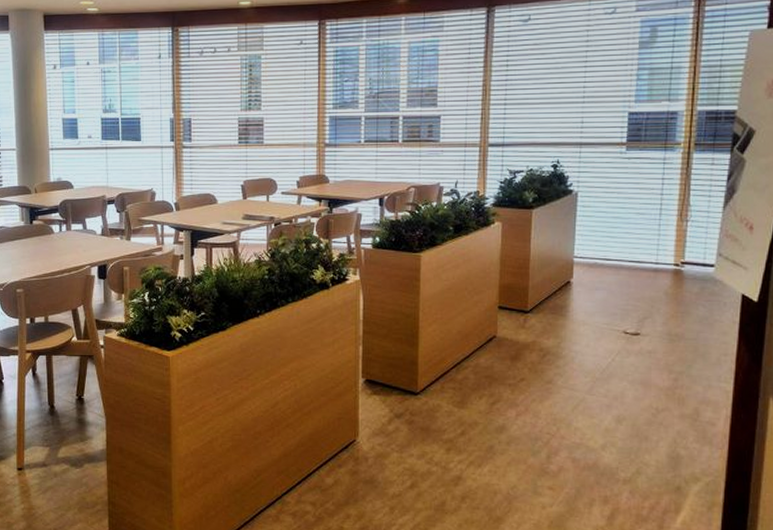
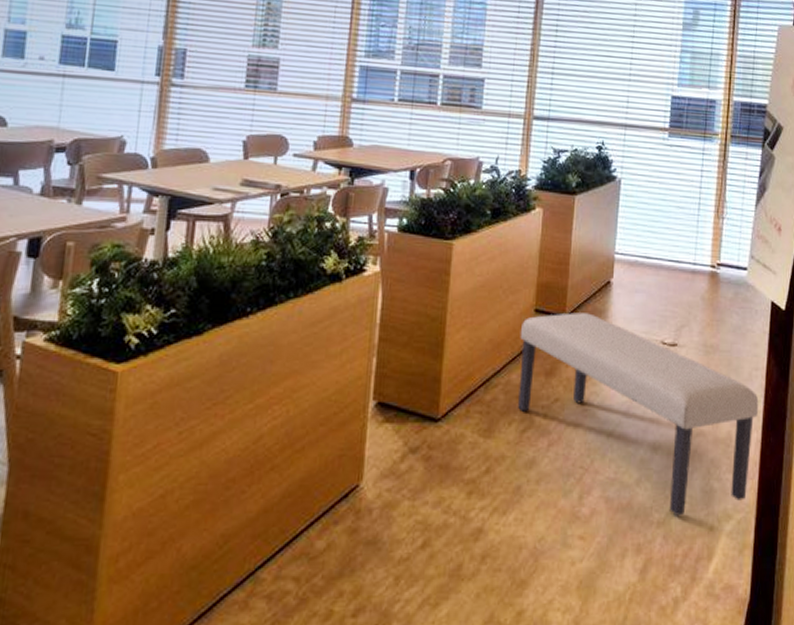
bench: none [485,308,728,476] -> present [518,312,759,516]

